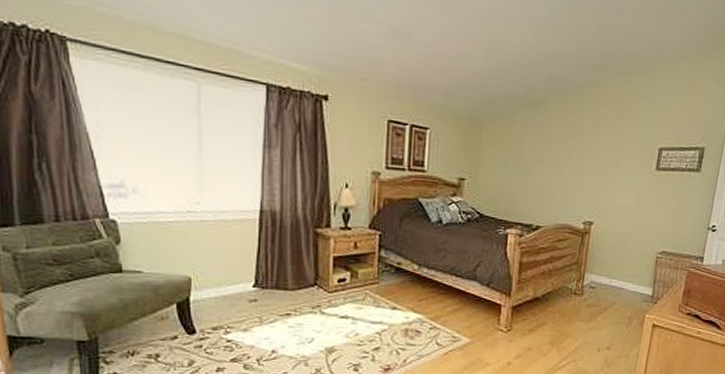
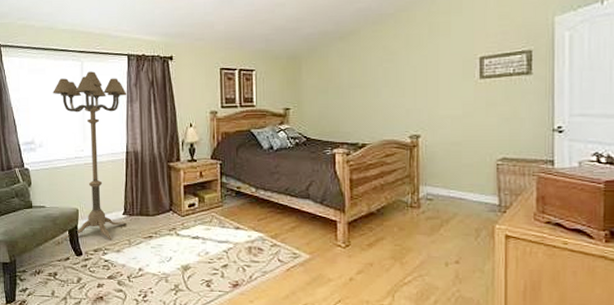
floor lamp: none [154,98,264,316] -> present [53,71,127,240]

